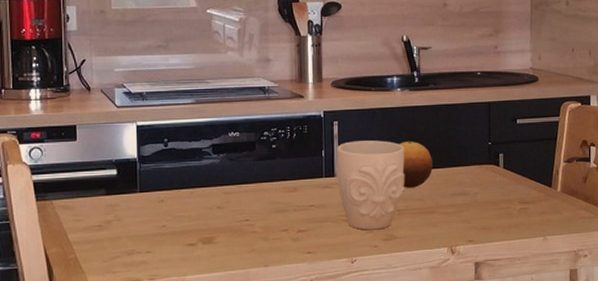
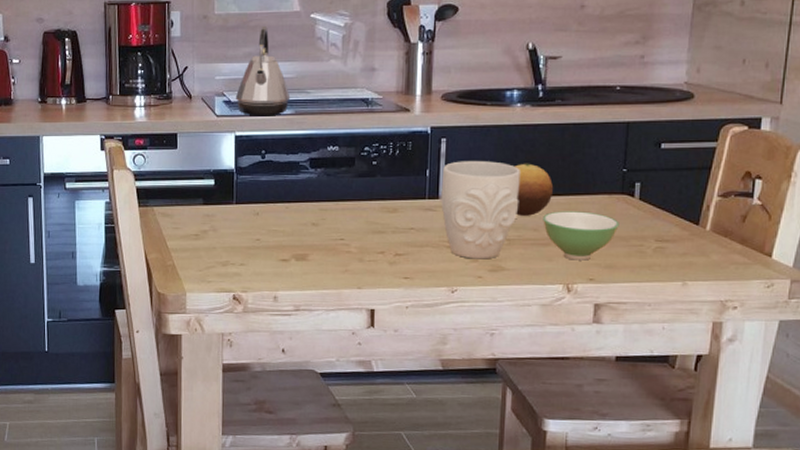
kettle: none [135,21,191,106] -> present [235,27,291,116]
bowl: none [426,181,490,225] -> present [543,211,619,261]

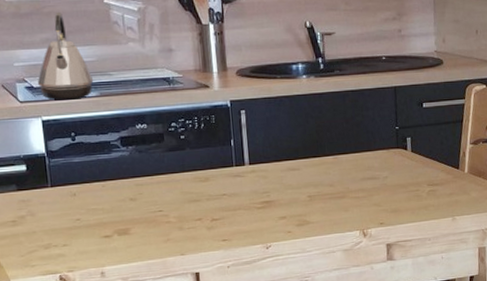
cup: present [441,161,520,259] -> none [245,128,315,217]
fruit: present [515,163,554,216] -> none [307,127,342,174]
bowl: present [543,211,619,261] -> none [336,165,398,209]

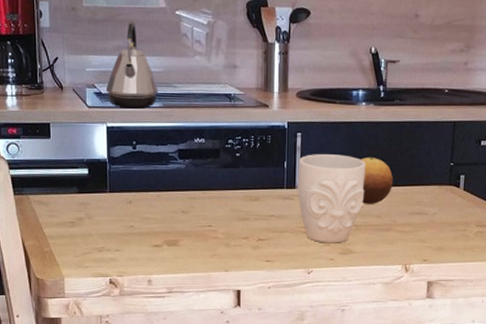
cup: none [245,128,315,217] -> present [297,154,365,243]
fruit: none [307,127,342,174] -> present [361,156,394,204]

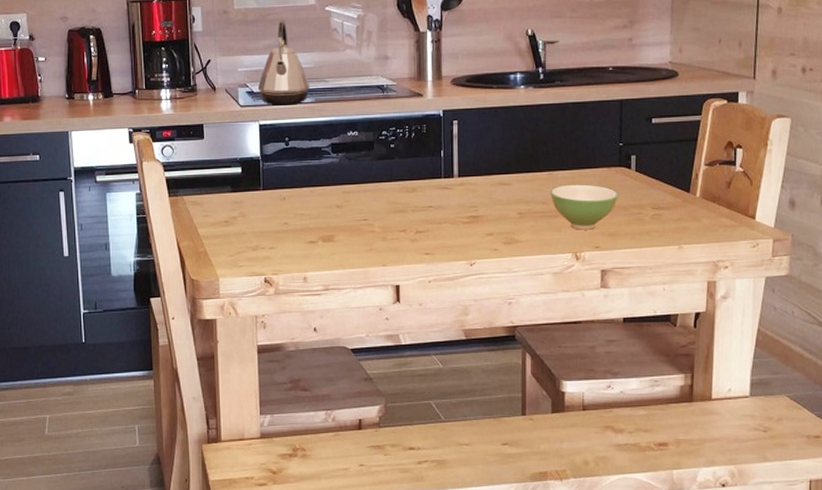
cup: present [297,154,365,243] -> none [455,140,528,233]
fruit: present [361,156,394,204] -> none [522,141,558,190]
bowl: none [385,200,448,244] -> present [550,184,619,230]

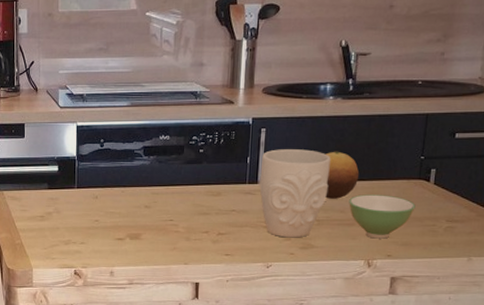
kettle: present [257,20,310,105] -> none [77,24,127,108]
cup: none [455,140,528,233] -> present [259,149,331,238]
fruit: none [522,141,558,190] -> present [325,151,360,199]

